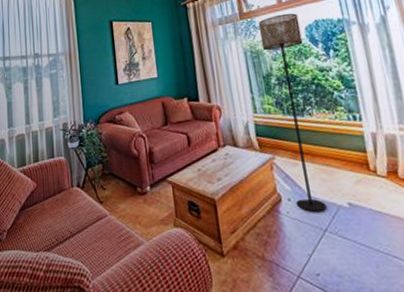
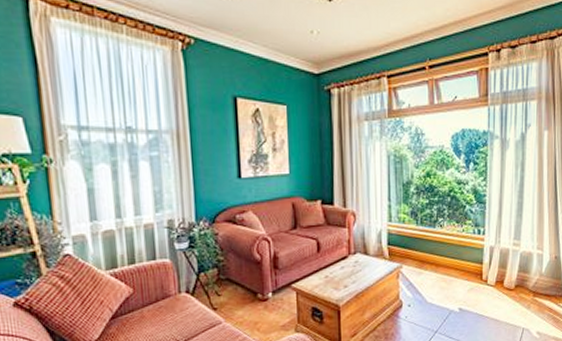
floor lamp: present [258,13,327,212] -> none [406,117,447,316]

